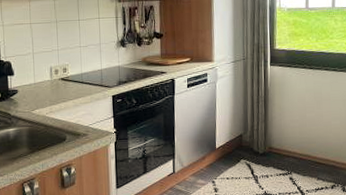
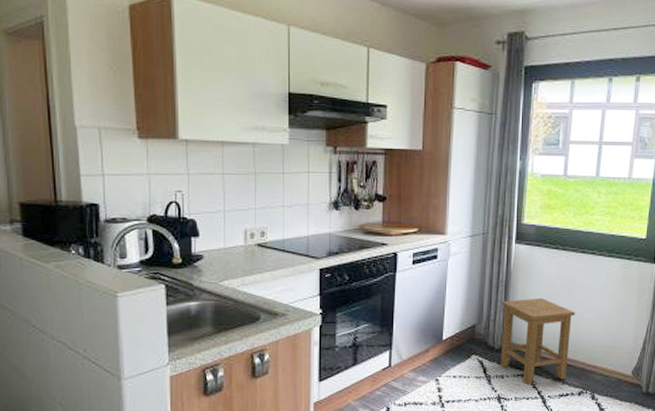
stool: none [262,109,324,183] -> present [500,297,576,386]

